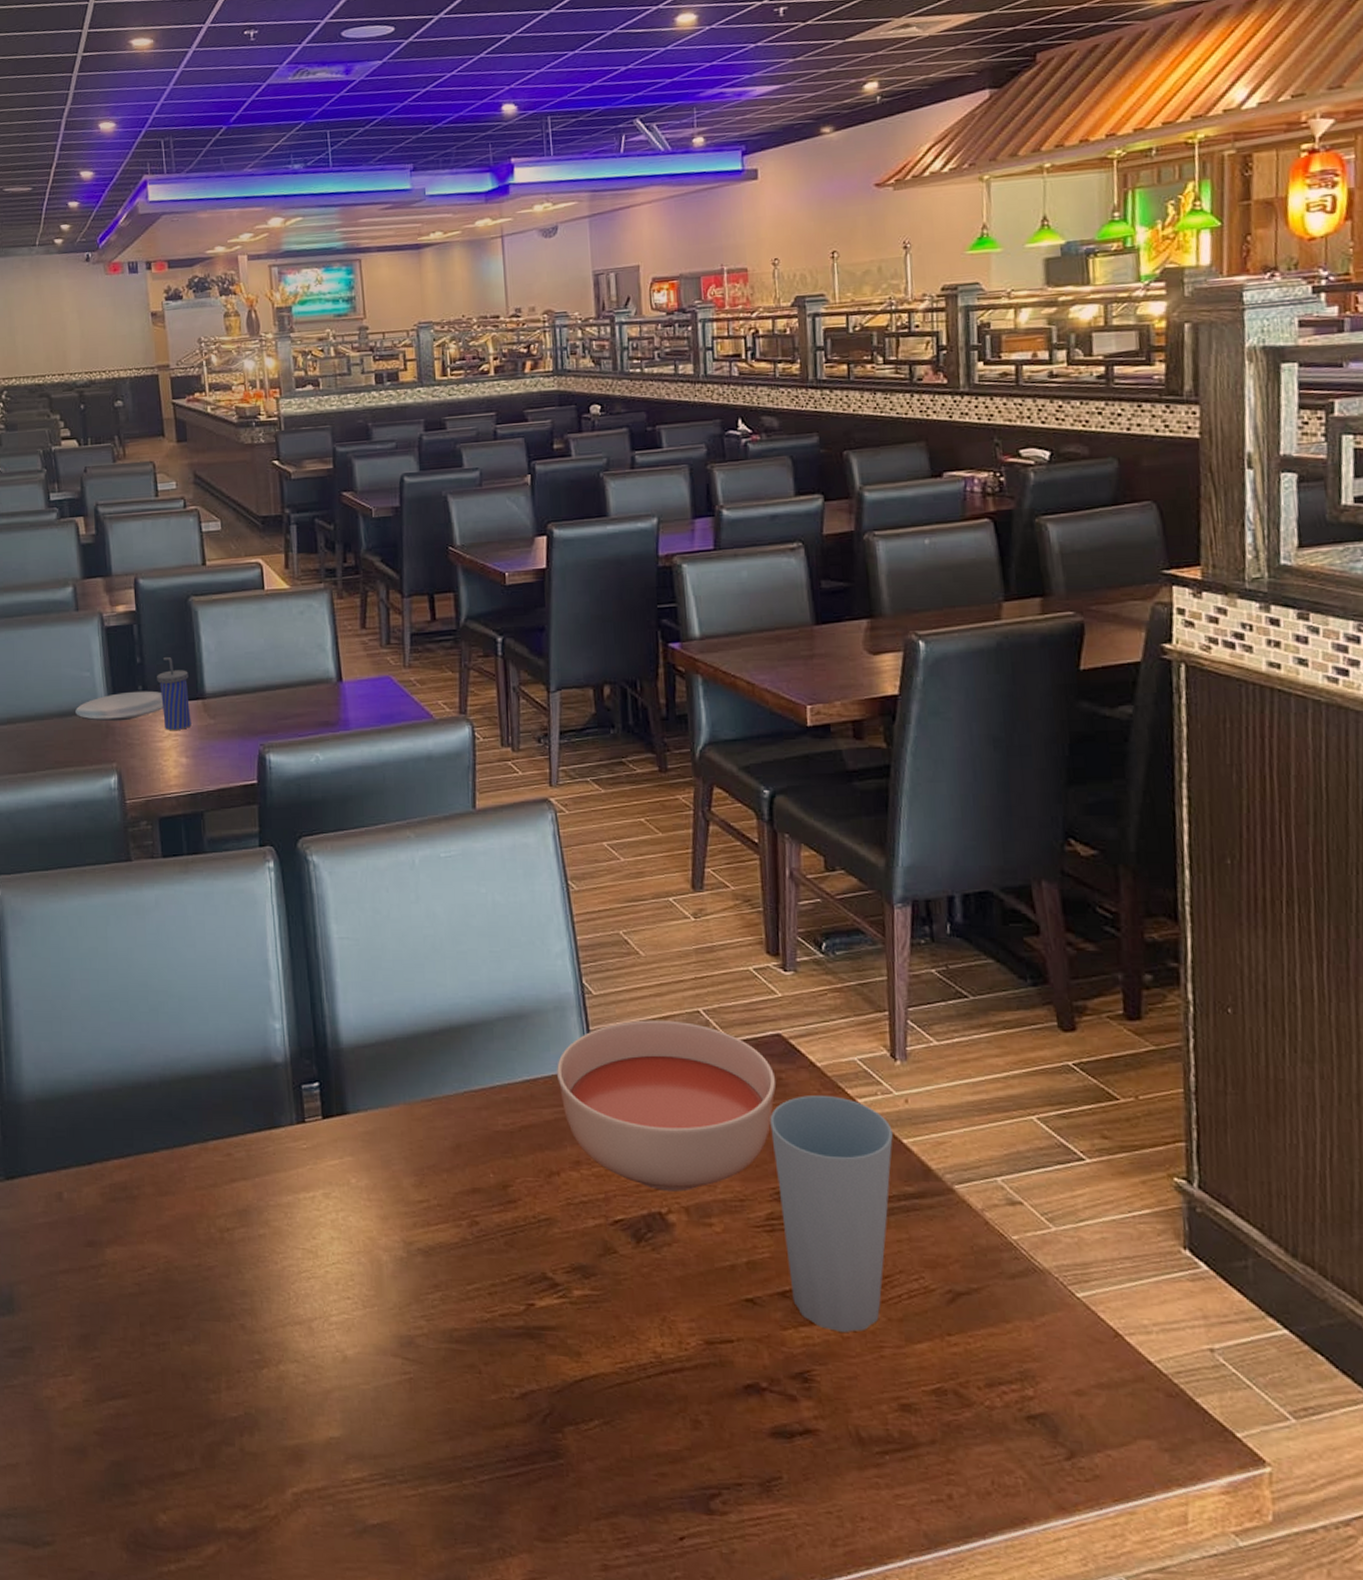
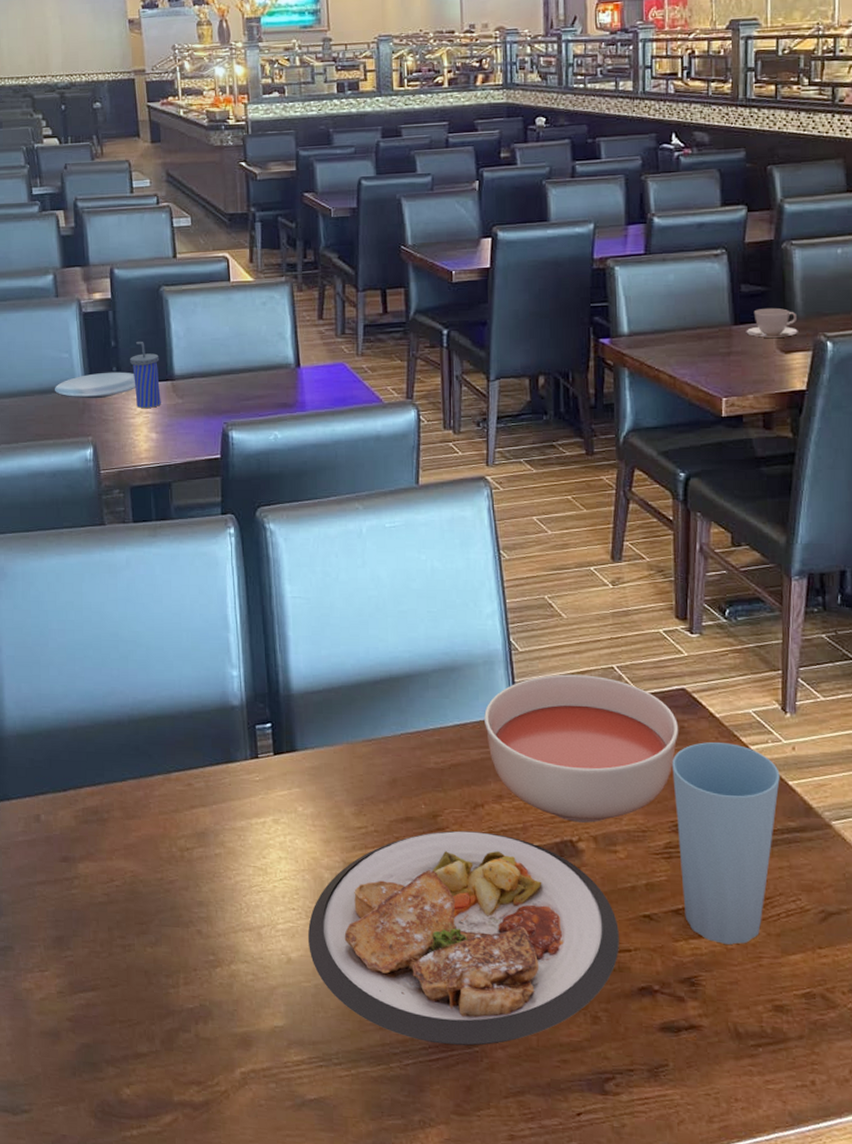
plate: none [365,1203,720,1458] -> present [308,830,619,1046]
teacup: none [829,605,886,639] -> present [746,307,798,339]

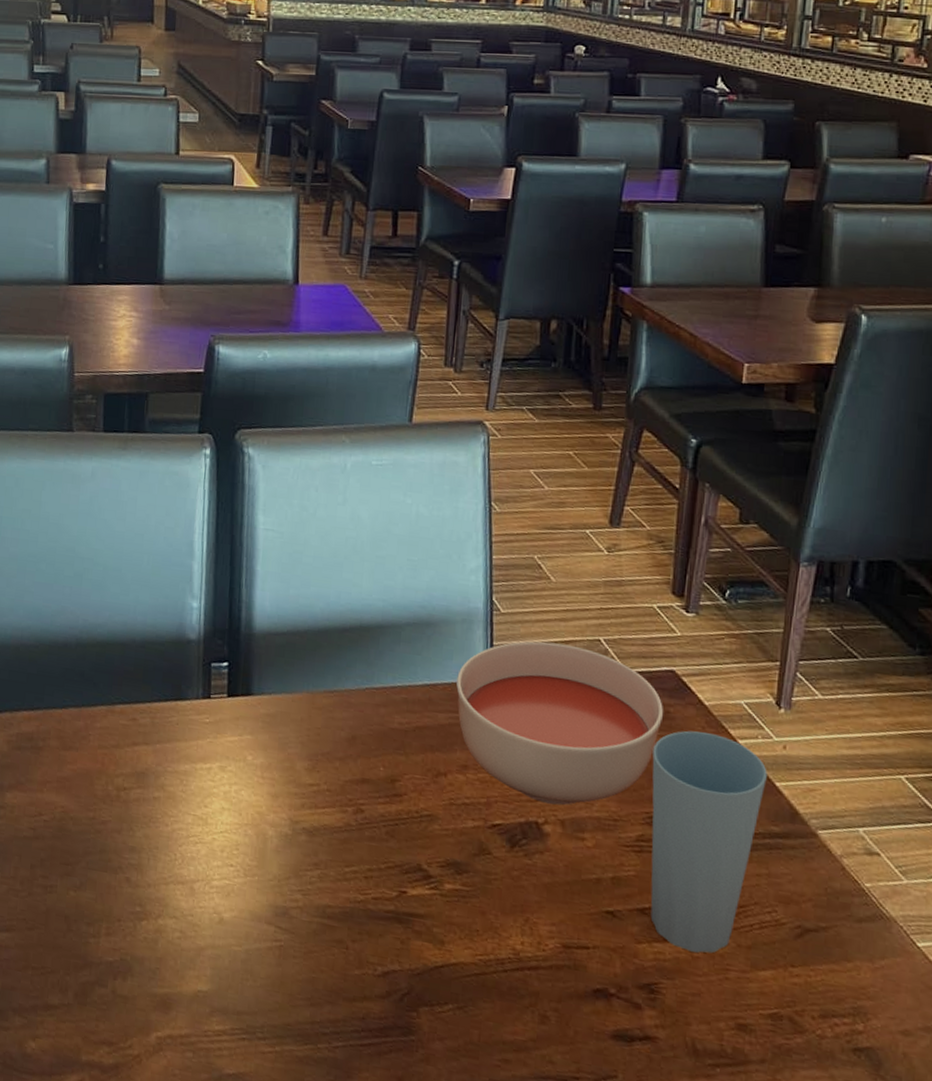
plate: present [55,372,136,399] -> none [35,268,122,297]
beverage cup: present [130,342,161,408] -> none [118,240,150,312]
plate: present [308,830,619,1046] -> none [243,798,579,1035]
teacup: present [746,307,798,339] -> none [776,272,833,306]

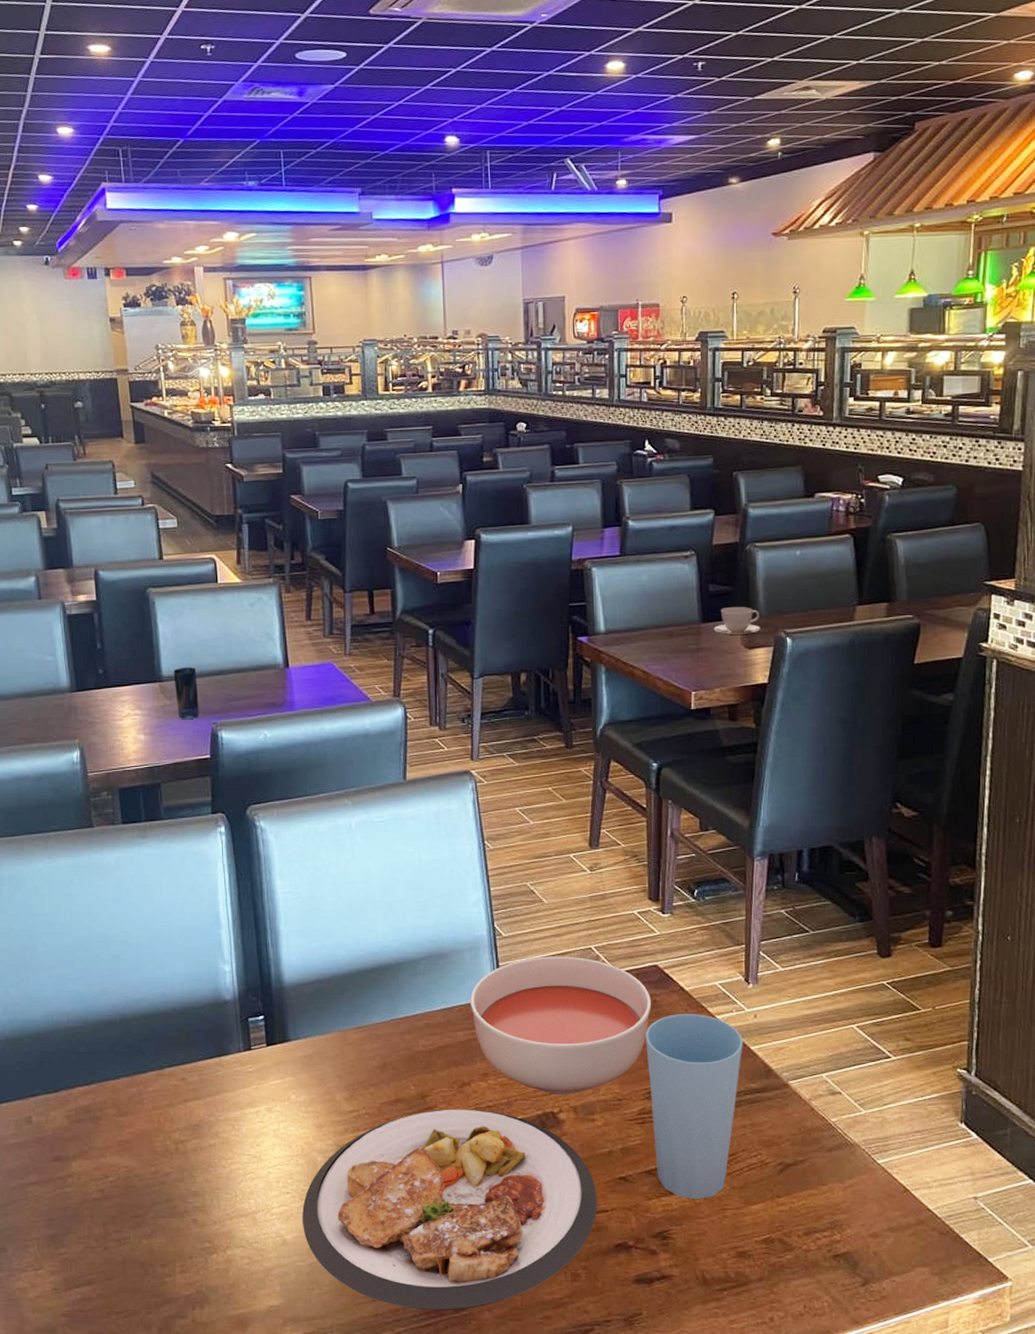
cup: none [175,271,200,329] -> present [173,667,199,720]
plate: none [243,798,579,1035] -> present [302,1109,597,1311]
teacup: none [776,272,833,306] -> present [713,606,761,636]

